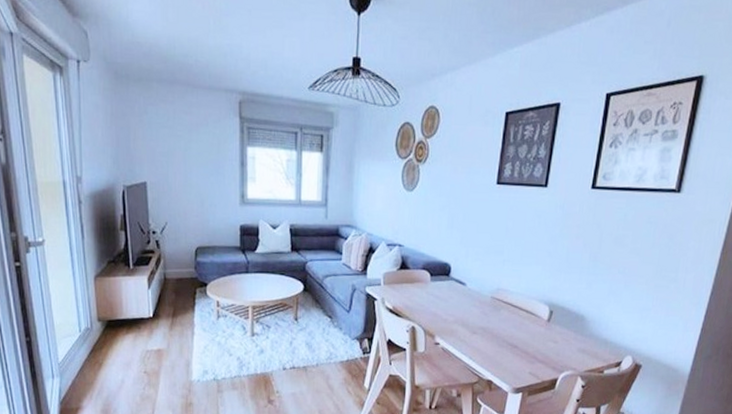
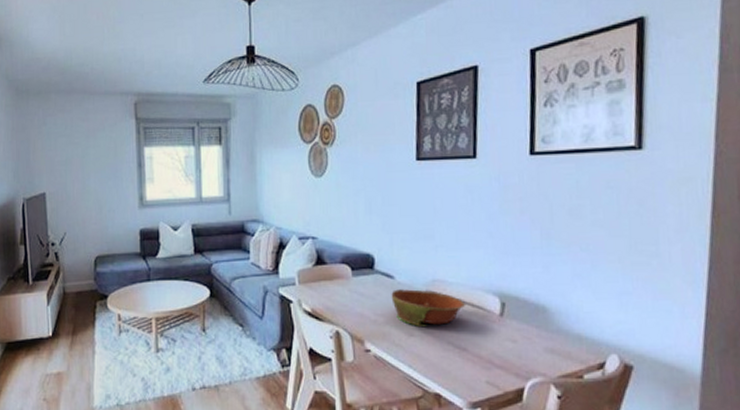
bowl: none [461,295,522,326] -> present [391,289,466,326]

